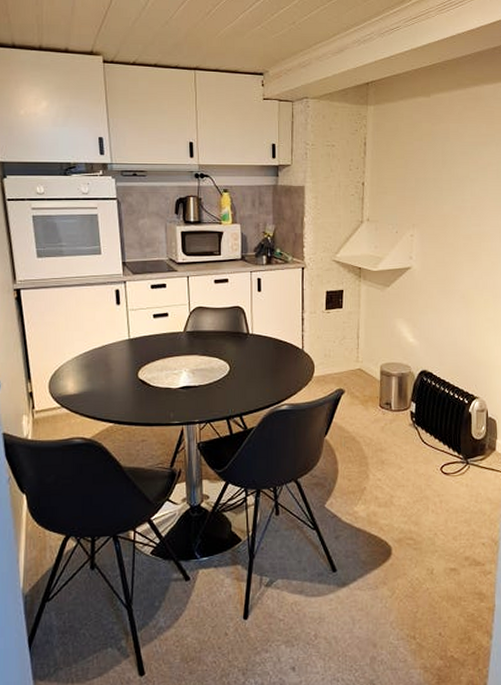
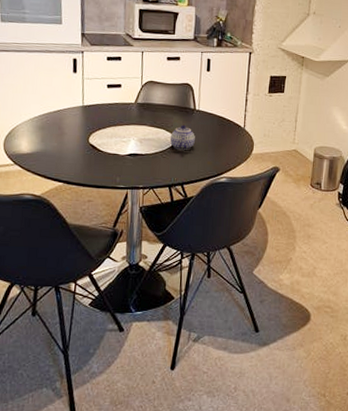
teapot: none [225,351,251,379] -> present [170,124,195,151]

